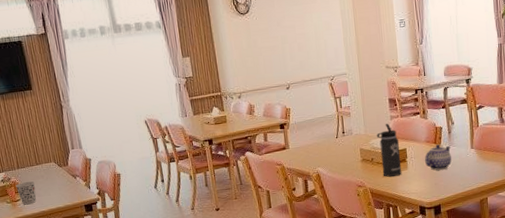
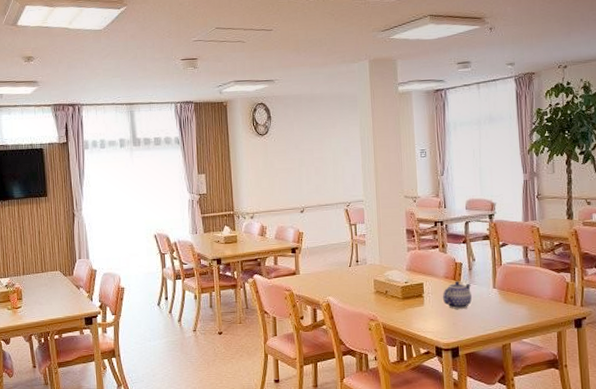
cup: present [16,181,36,205] -> none [19,289,38,313]
thermos bottle: present [377,124,402,177] -> none [392,255,418,312]

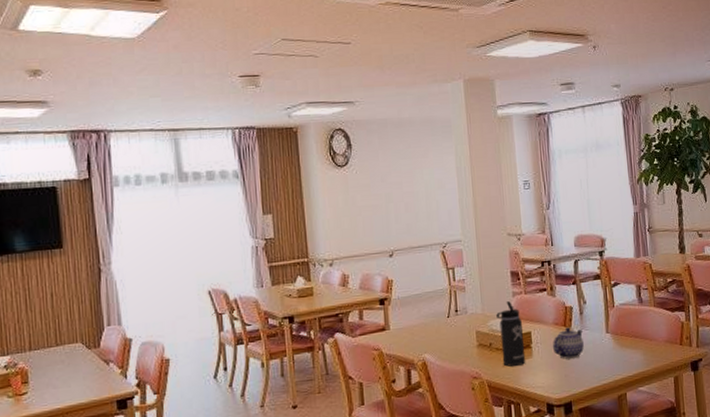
thermos bottle: none [392,255,418,312] -> present [496,301,526,367]

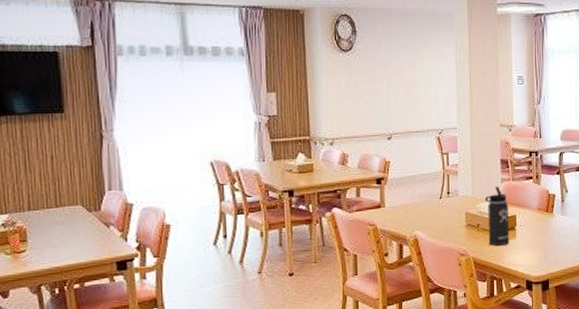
teapot: present [552,327,584,359] -> none [534,213,564,241]

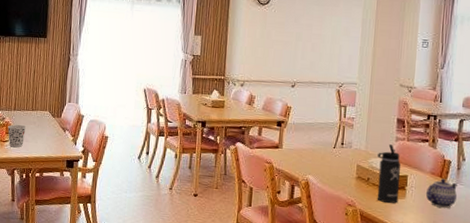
cup: none [22,228,51,258] -> present [8,124,26,148]
teapot: none [534,213,564,241] -> present [425,178,459,208]

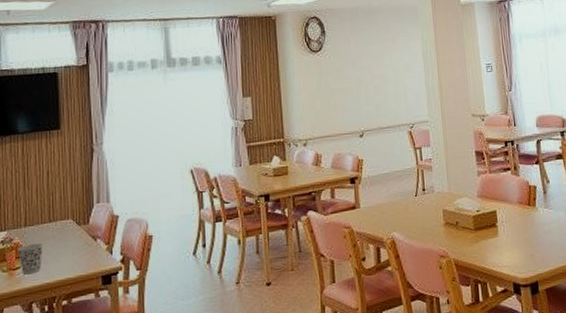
thermos bottle: present [377,144,401,203] -> none [462,180,492,245]
teapot: present [425,178,459,208] -> none [517,206,549,238]

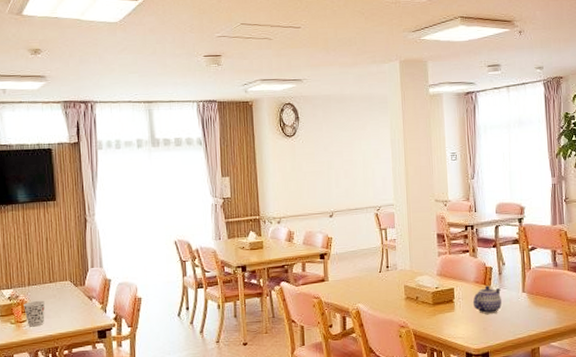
teapot: none [517,206,549,238] -> present [472,285,502,314]

